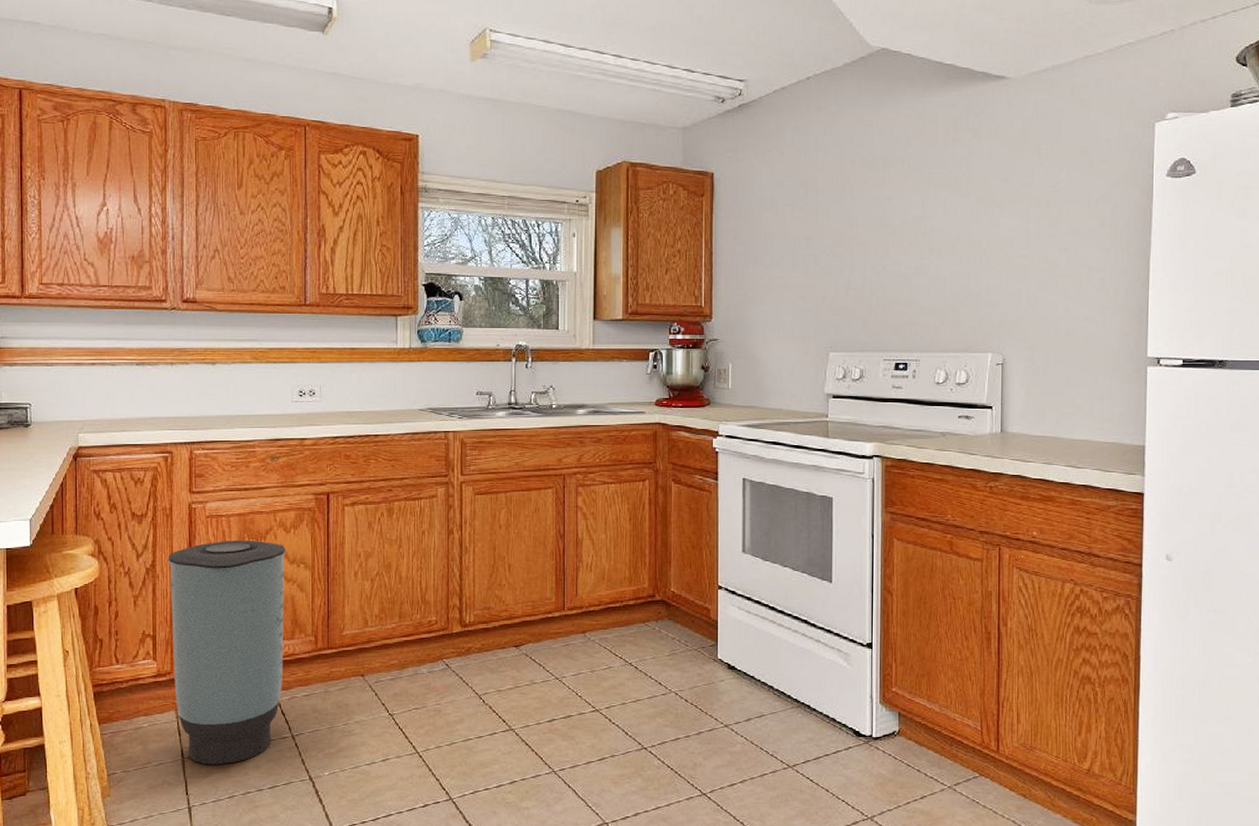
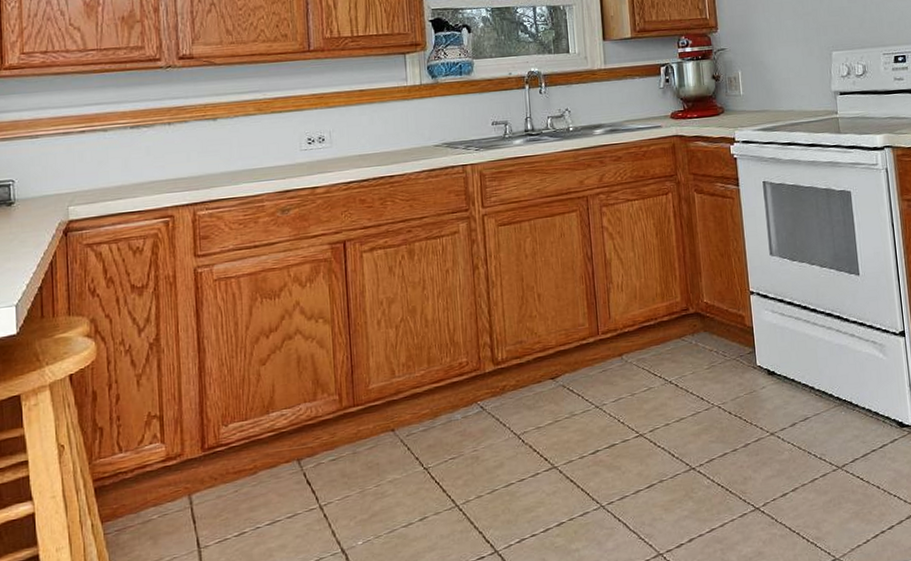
trash can: present [168,539,286,765] -> none [173,299,307,552]

